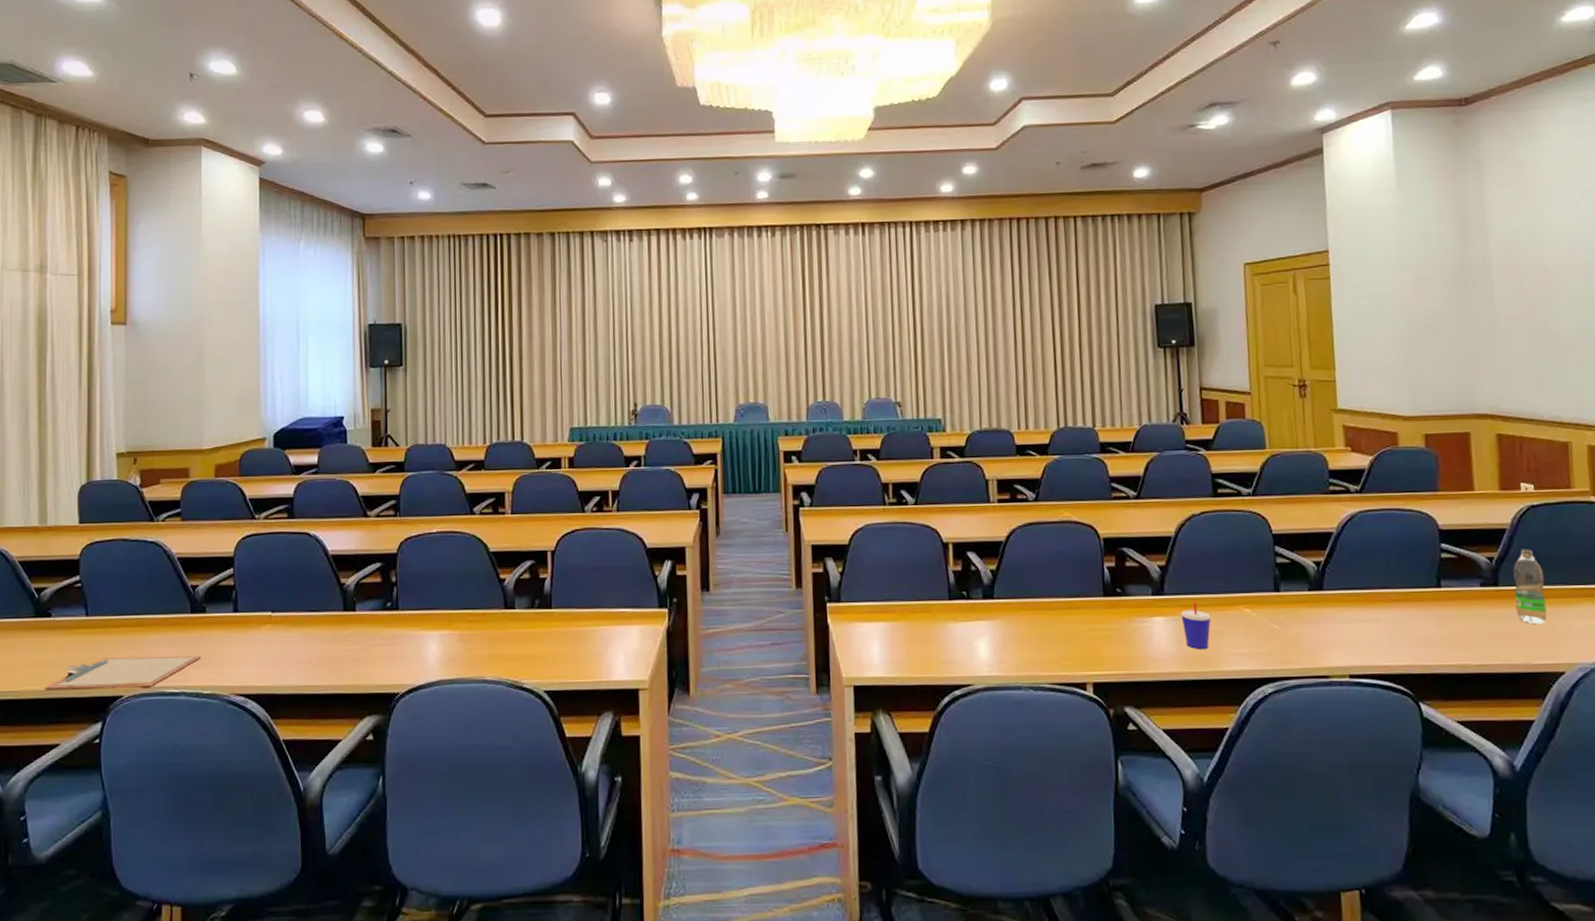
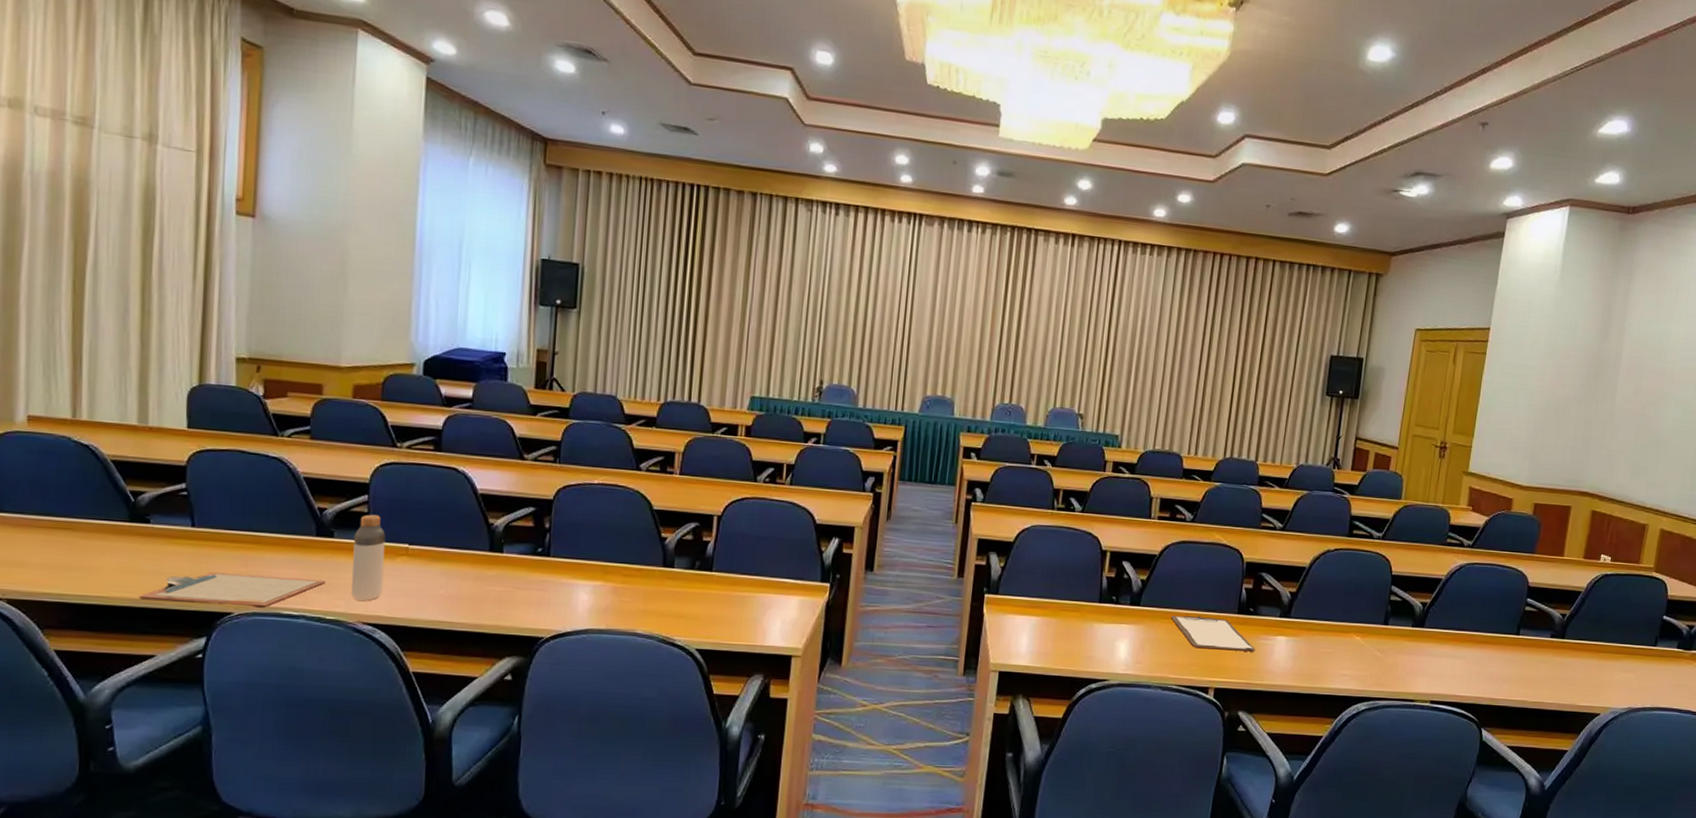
bottle: none [223,586,251,673] -> present [351,514,386,602]
clipboard: none [1029,603,1131,640] -> present [1170,615,1255,652]
beverage cup: present [1181,602,1211,650] -> none [1301,627,1327,669]
bottle: present [1513,549,1547,625] -> none [1573,610,1603,674]

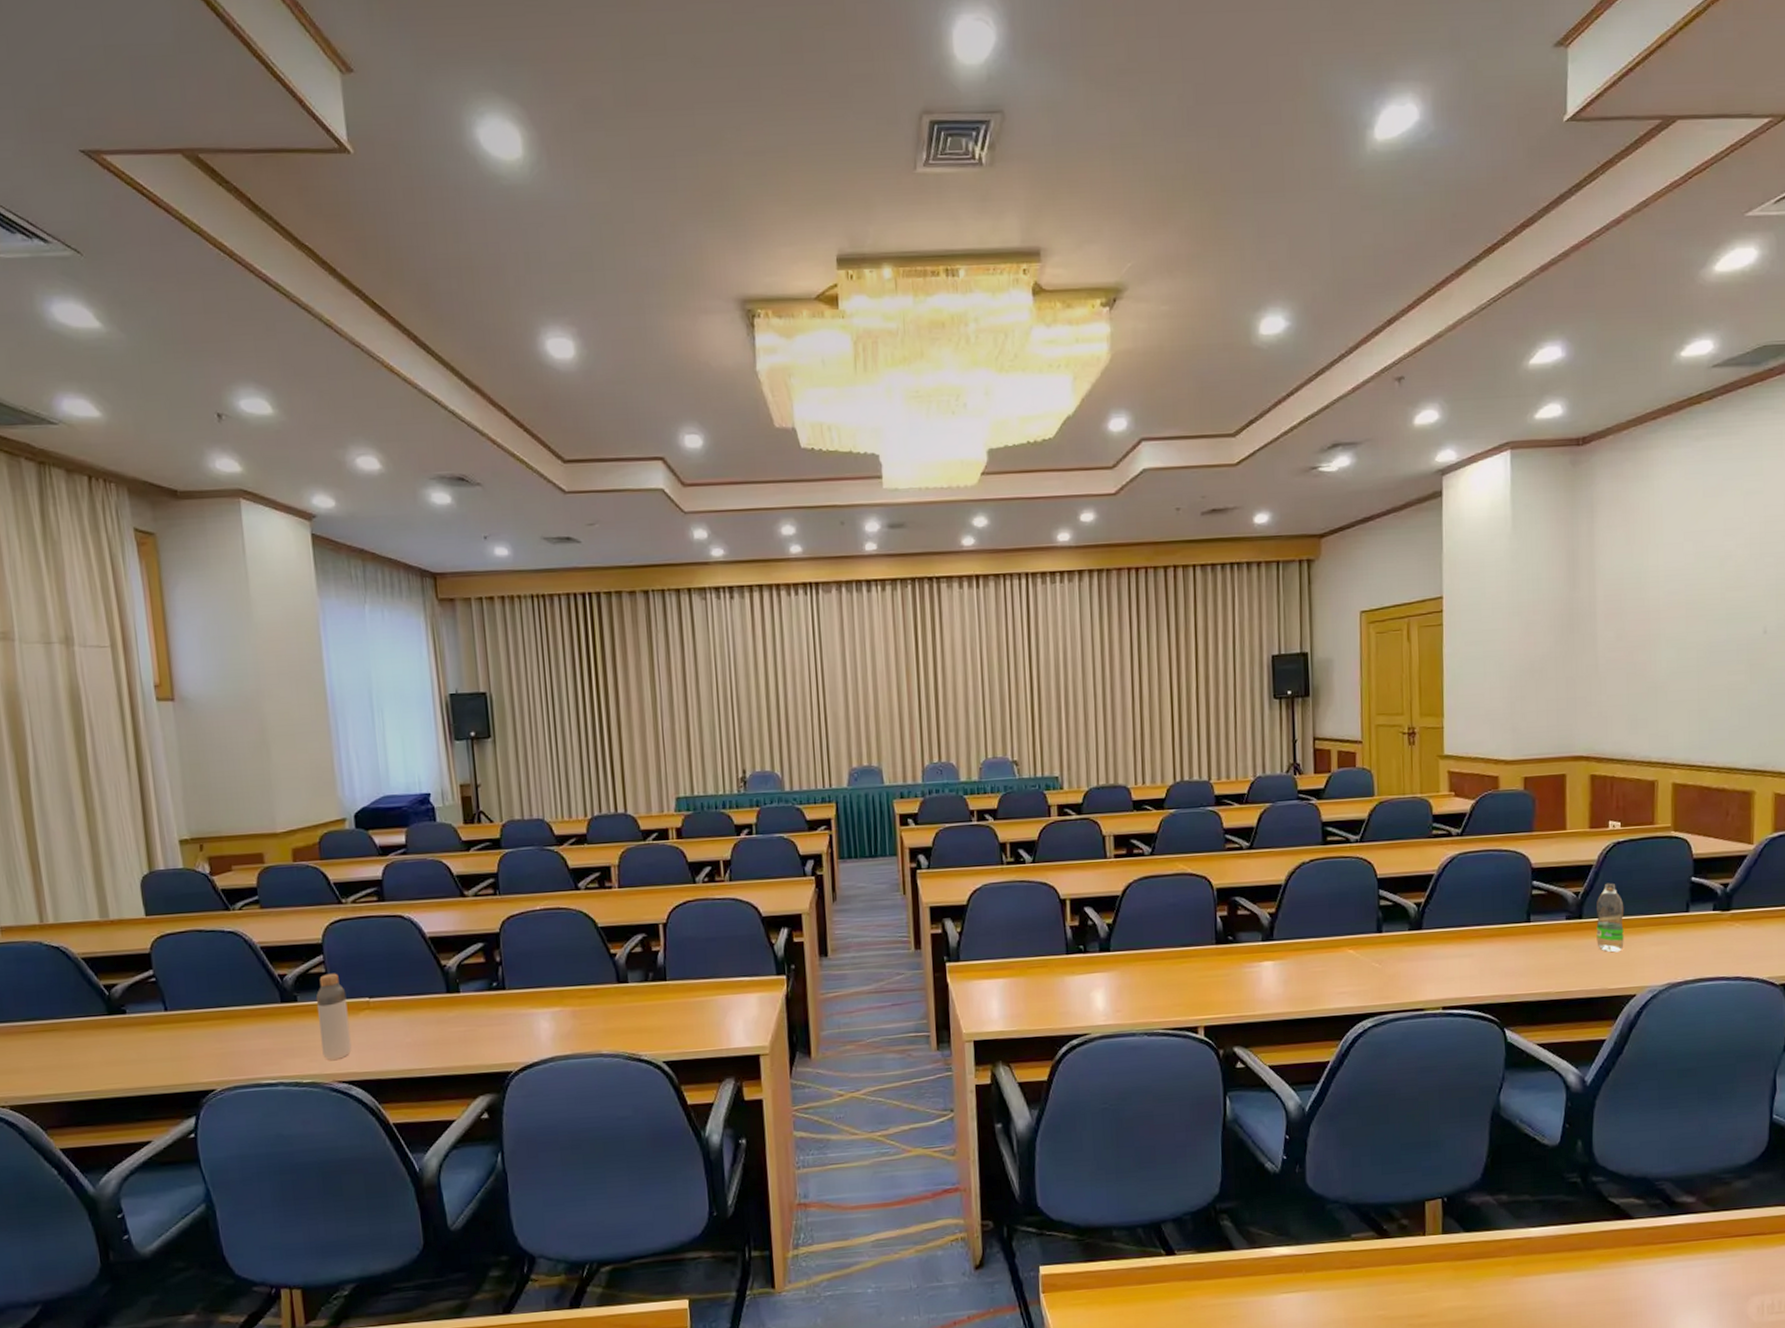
clipboard: present [139,572,325,607] -> none [128,1045,297,1087]
clipboard: present [1170,615,1255,652] -> none [1145,952,1241,987]
bottle: none [1573,610,1603,674] -> present [1596,883,1624,953]

